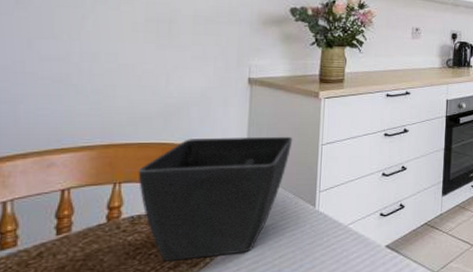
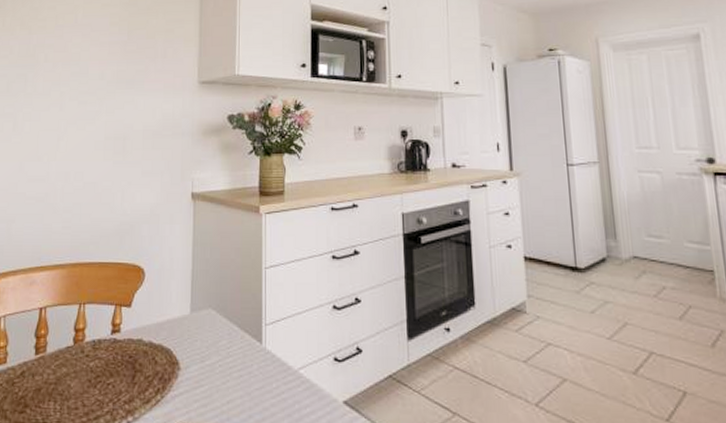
flower pot: present [138,136,293,261] -> none [98,257,236,395]

